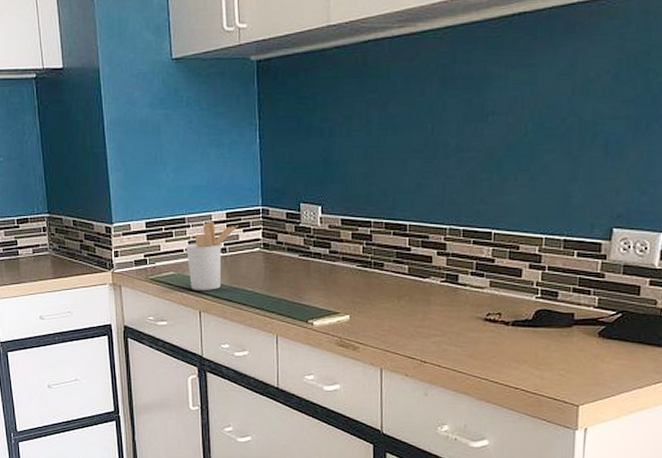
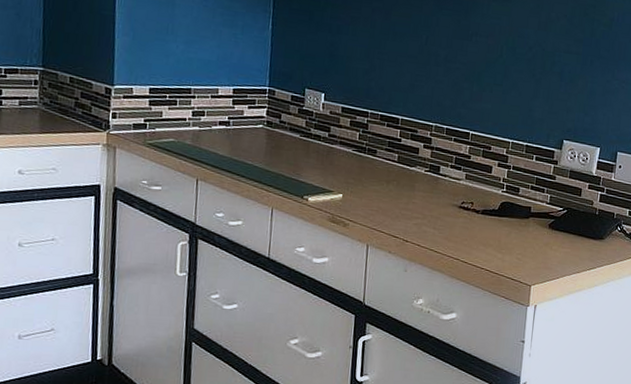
utensil holder: present [186,221,238,290] -> none [189,94,244,160]

